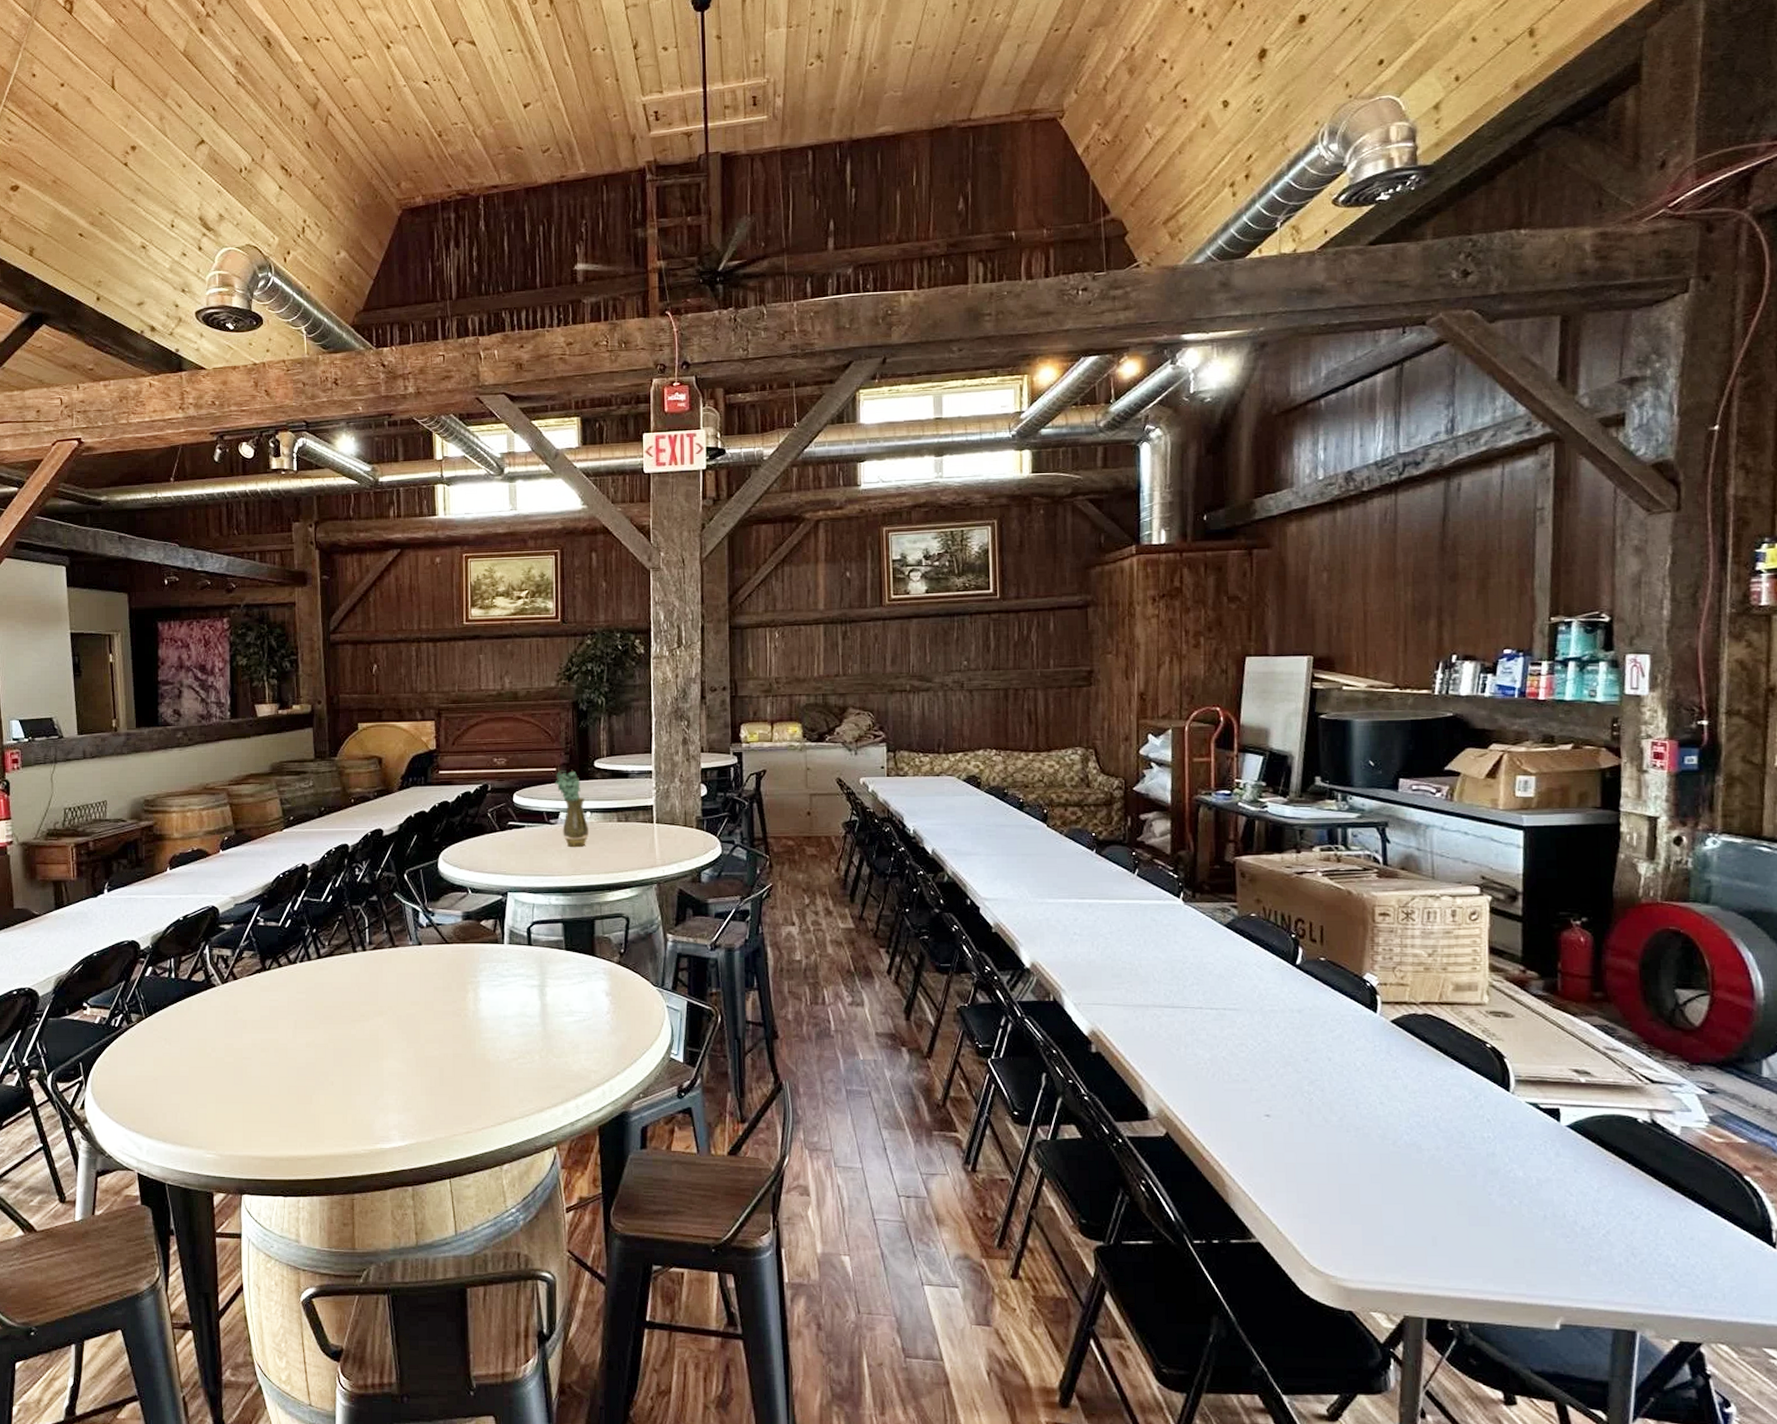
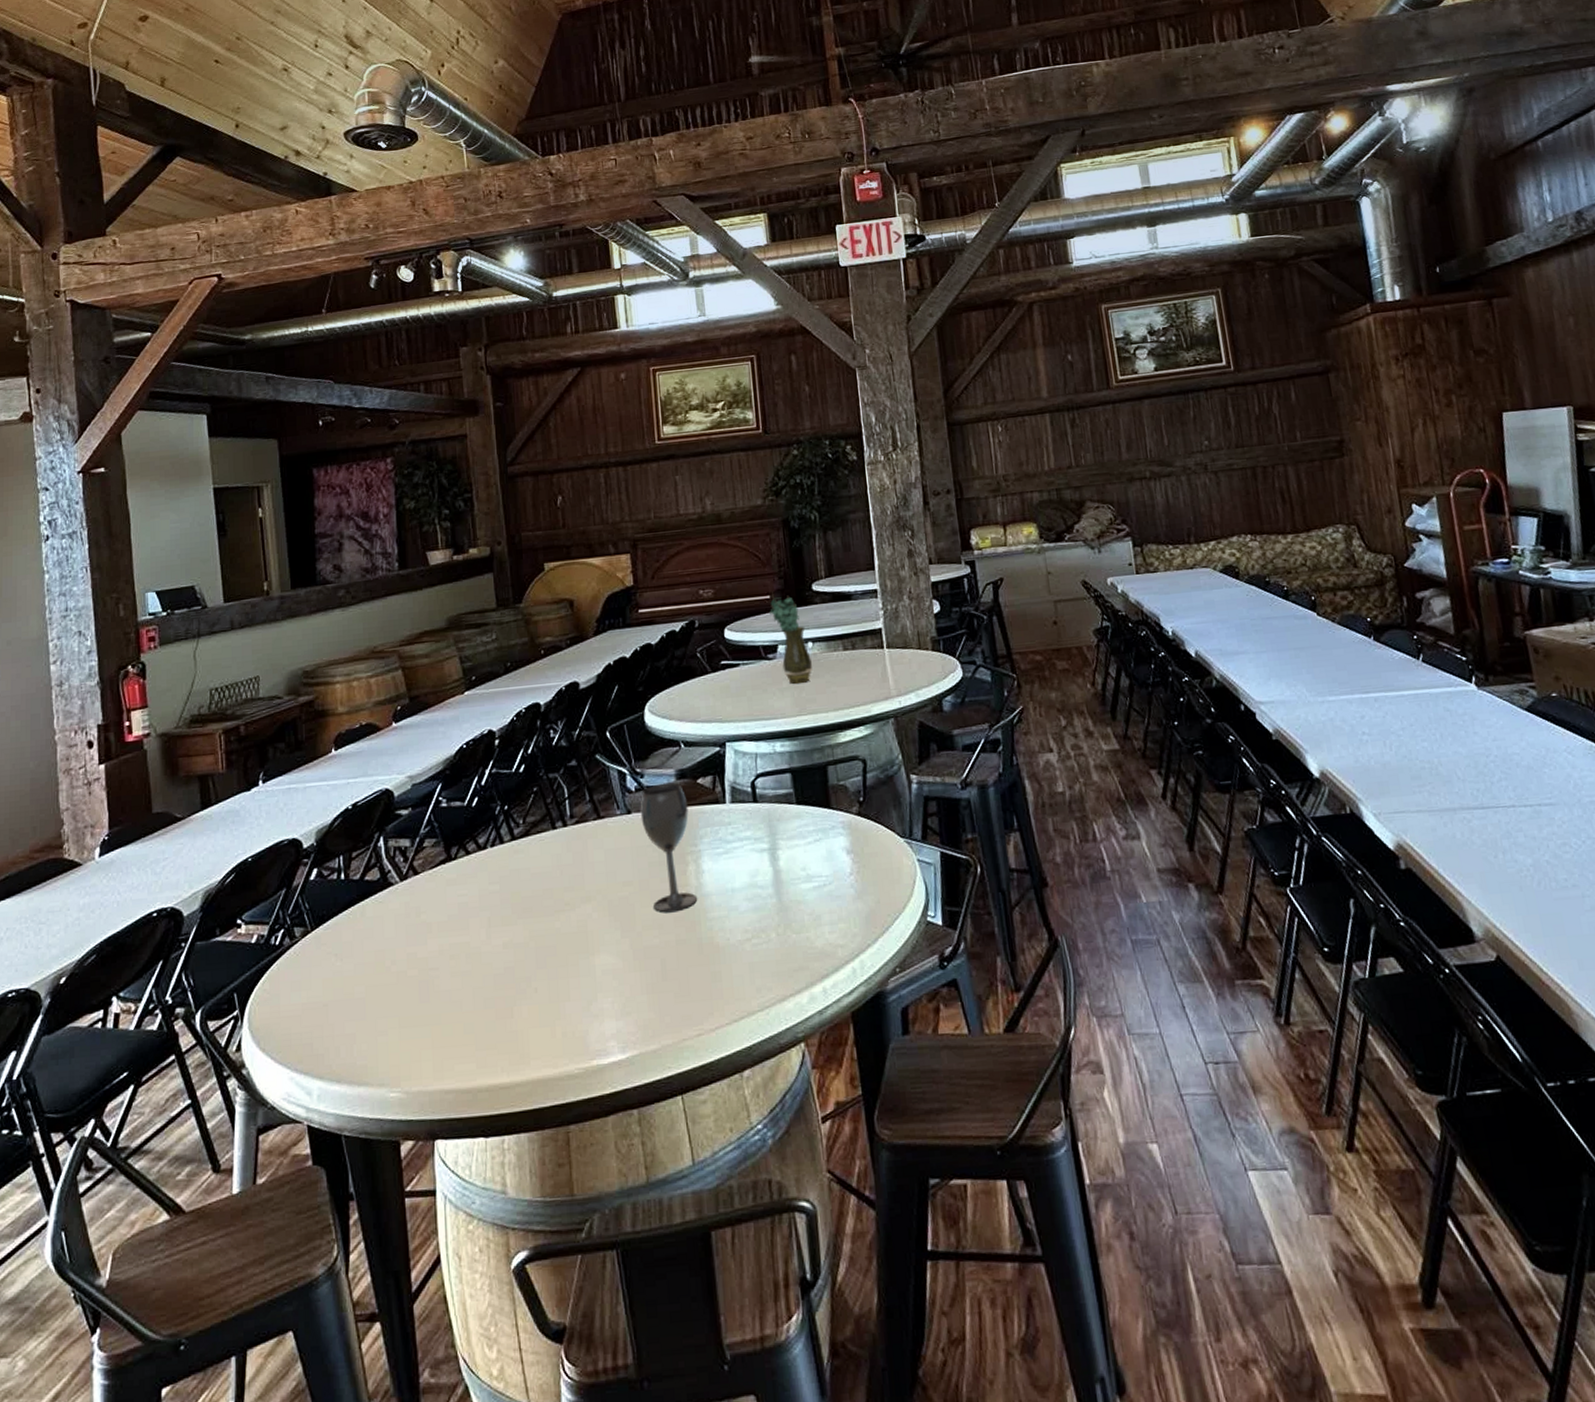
wine glass: none [429,922,473,1029] -> present [640,782,697,912]

